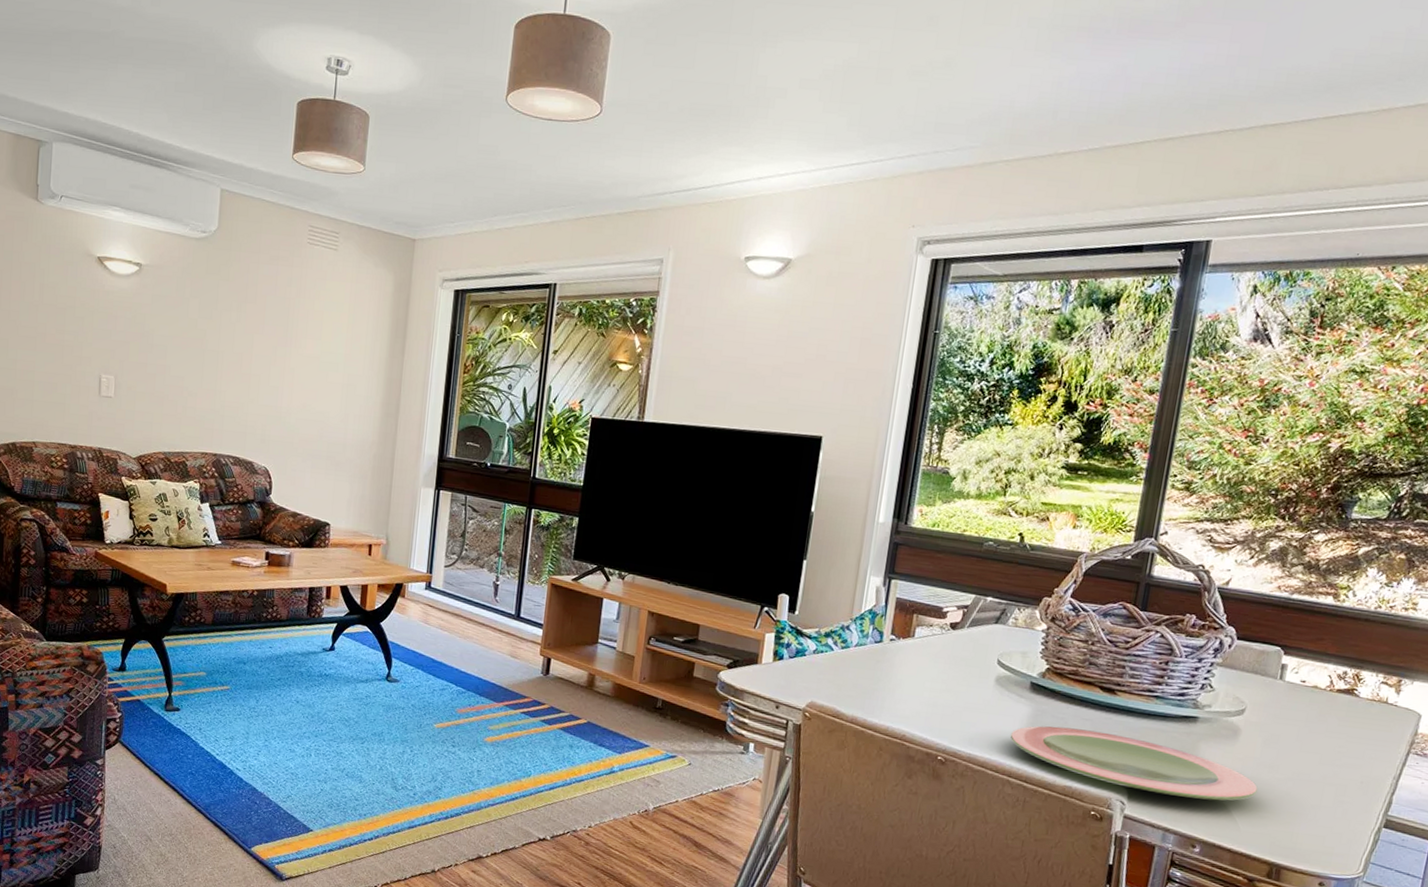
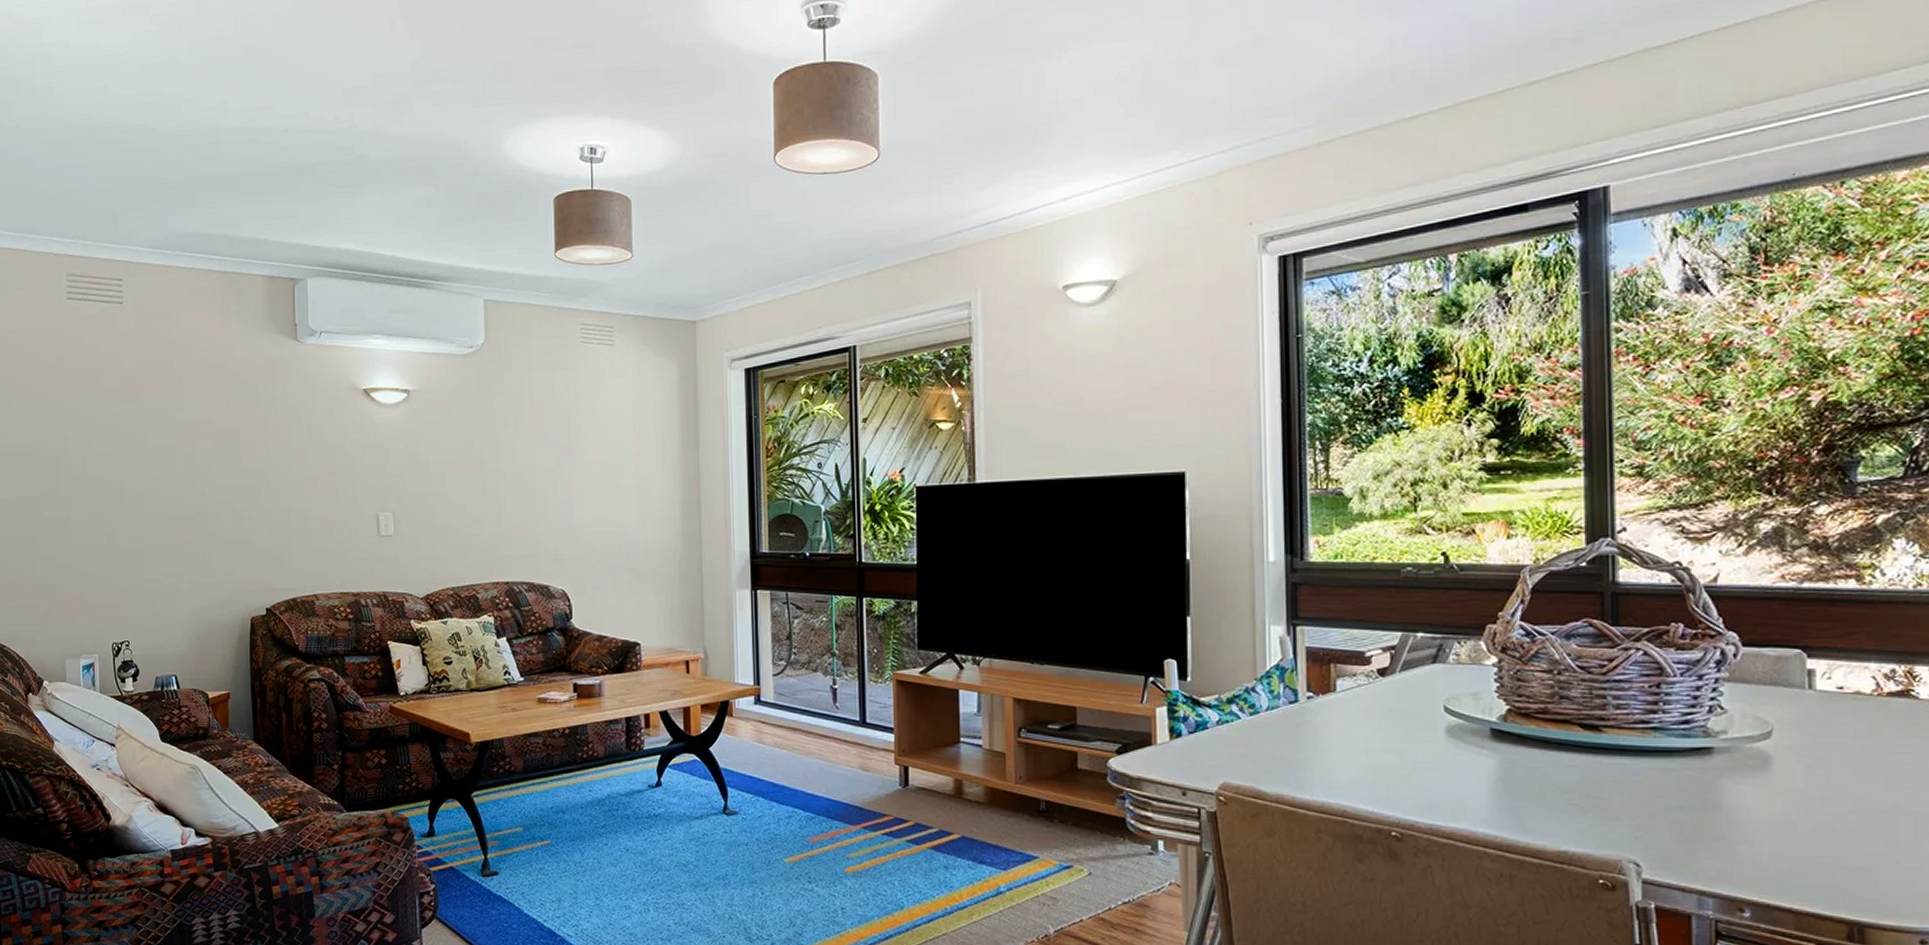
plate: present [1009,725,1259,801] -> none [1477,779,1812,850]

